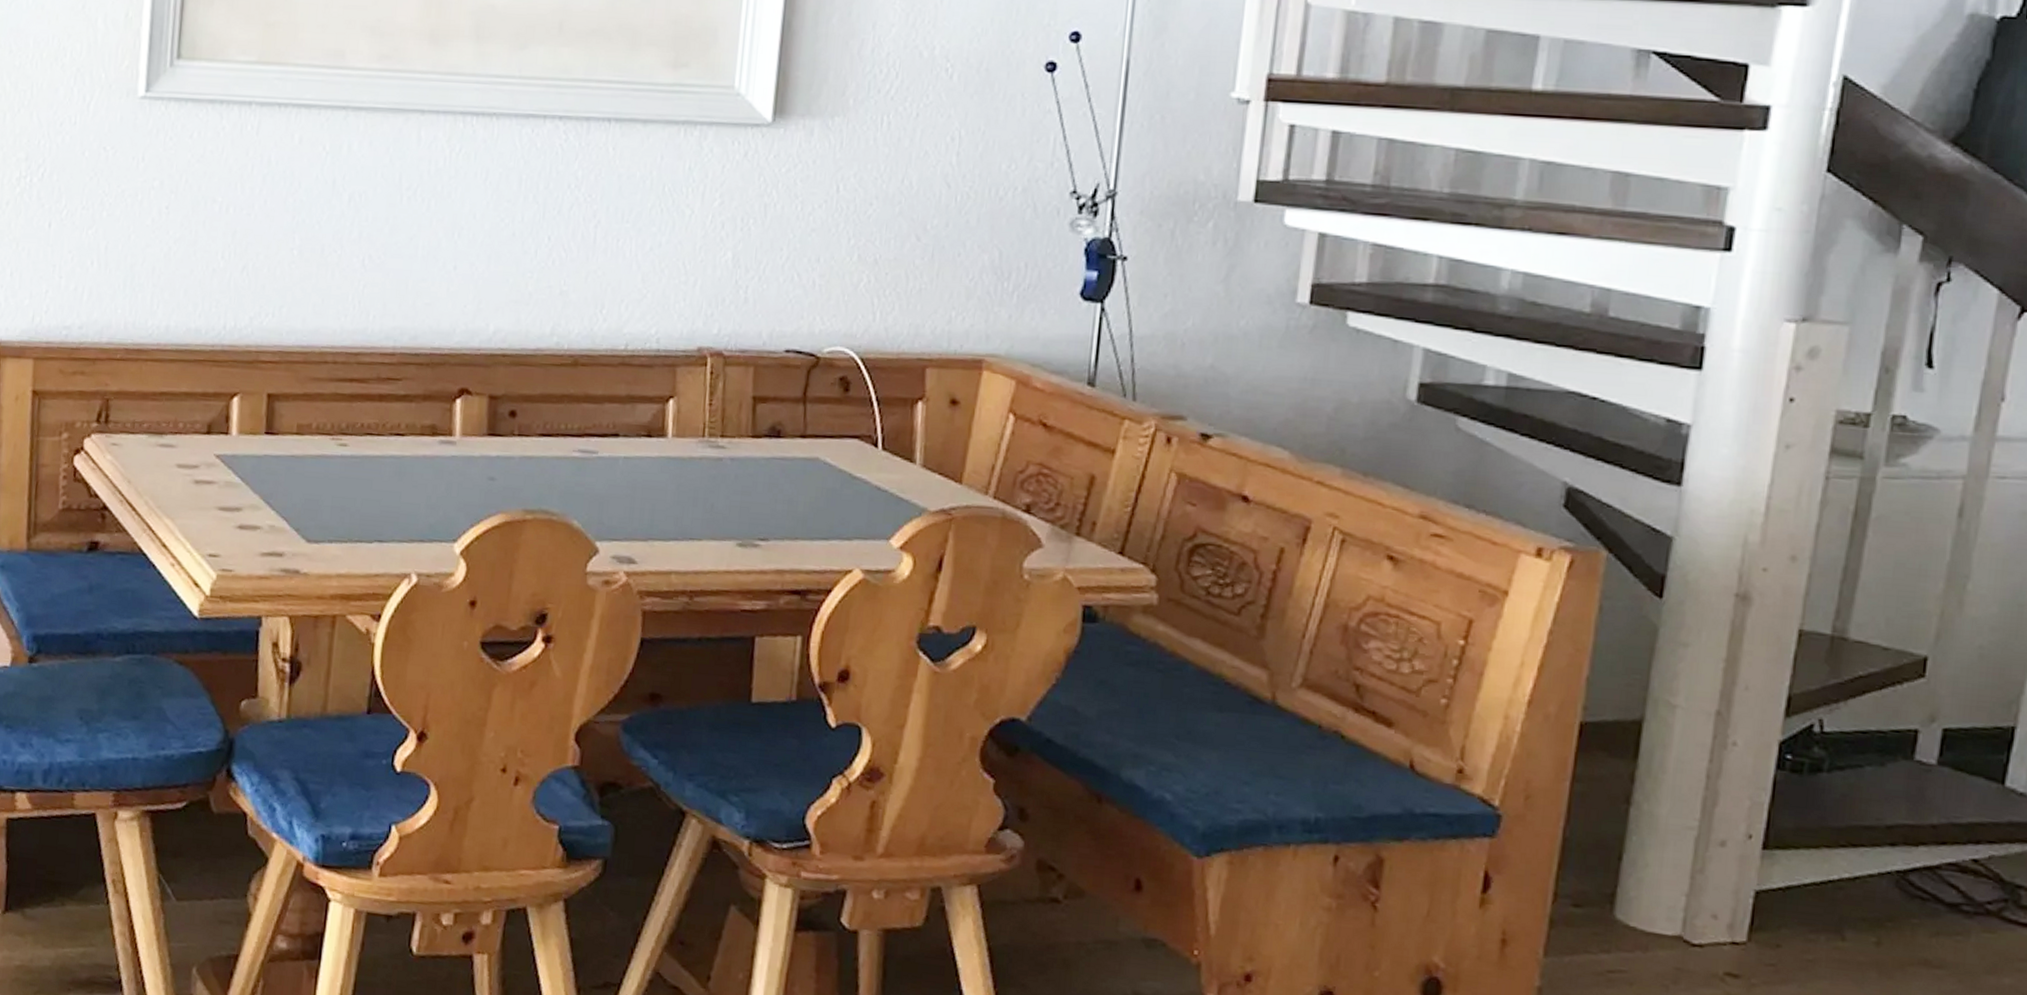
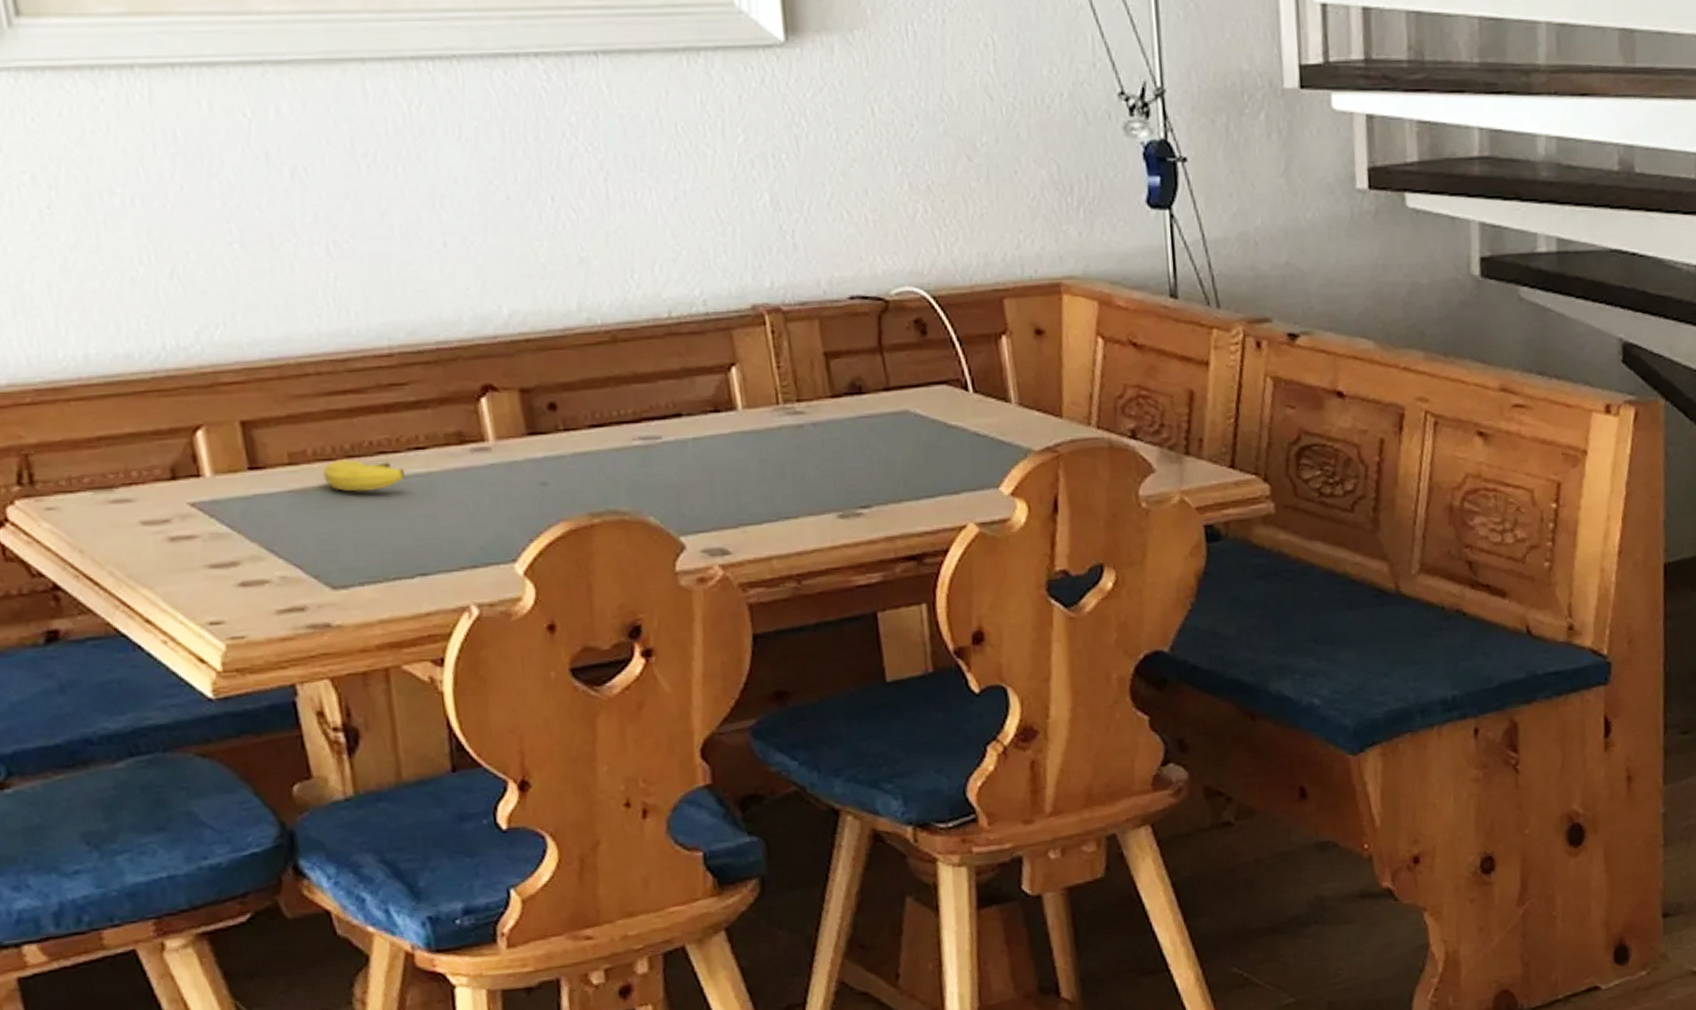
fruit: none [320,435,383,465] -> present [323,458,405,492]

